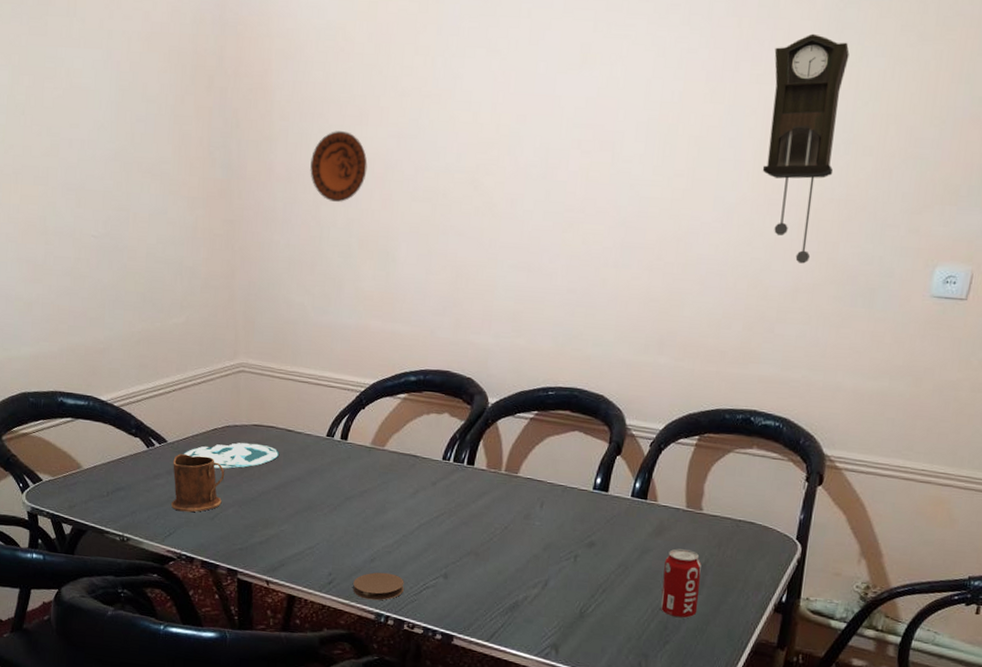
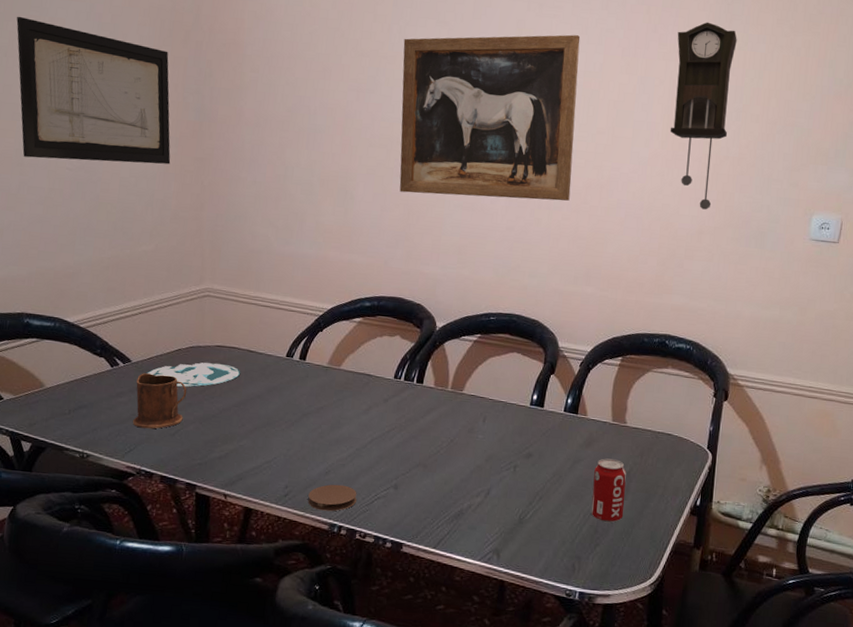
wall art: none [32,68,199,229] -> present [16,16,171,165]
decorative plate: present [310,131,368,202] -> none [277,83,330,145]
wall art: none [446,58,656,258] -> present [399,34,581,201]

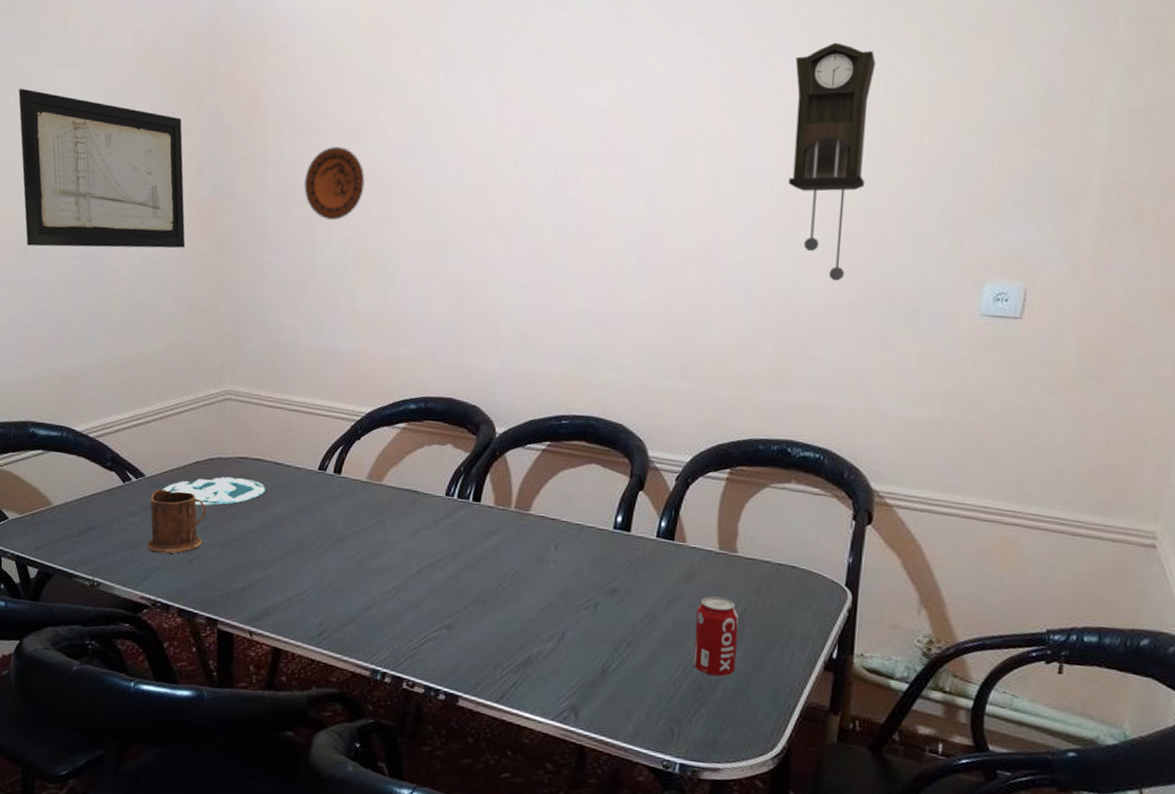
decorative plate: none [277,83,330,145] -> present [304,147,365,220]
coaster: present [308,484,357,512] -> none [345,622,403,655]
wall art: present [399,34,581,201] -> none [449,69,670,276]

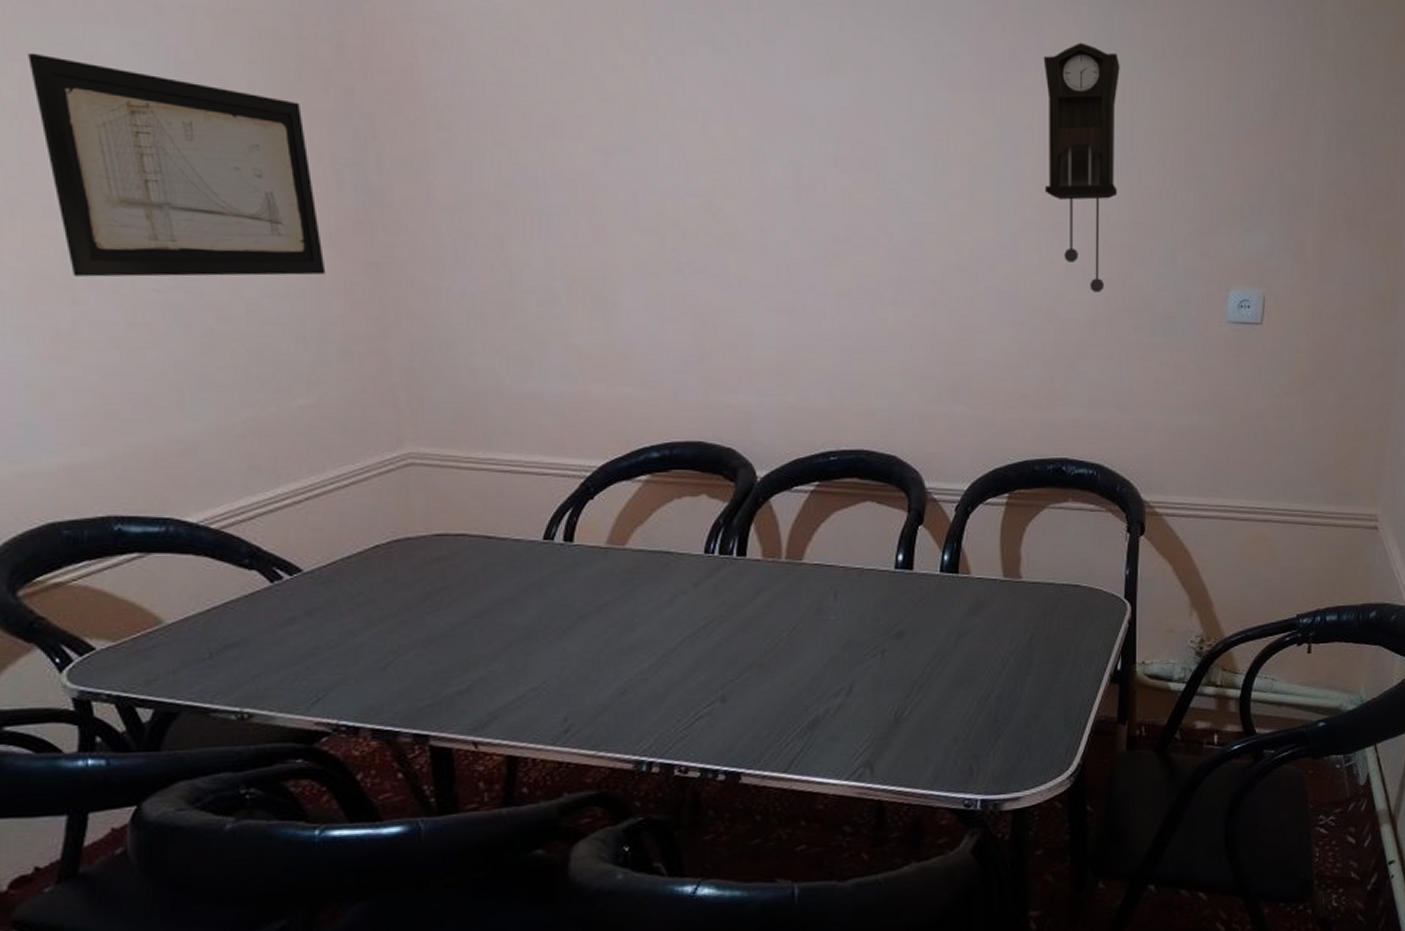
mug: present [147,488,207,554] -> none [315,584,398,666]
plate: present [160,477,267,506] -> none [328,559,478,600]
decorative plate: present [304,147,365,220] -> none [487,144,567,235]
beverage can: present [693,596,739,678] -> none [986,625,1028,708]

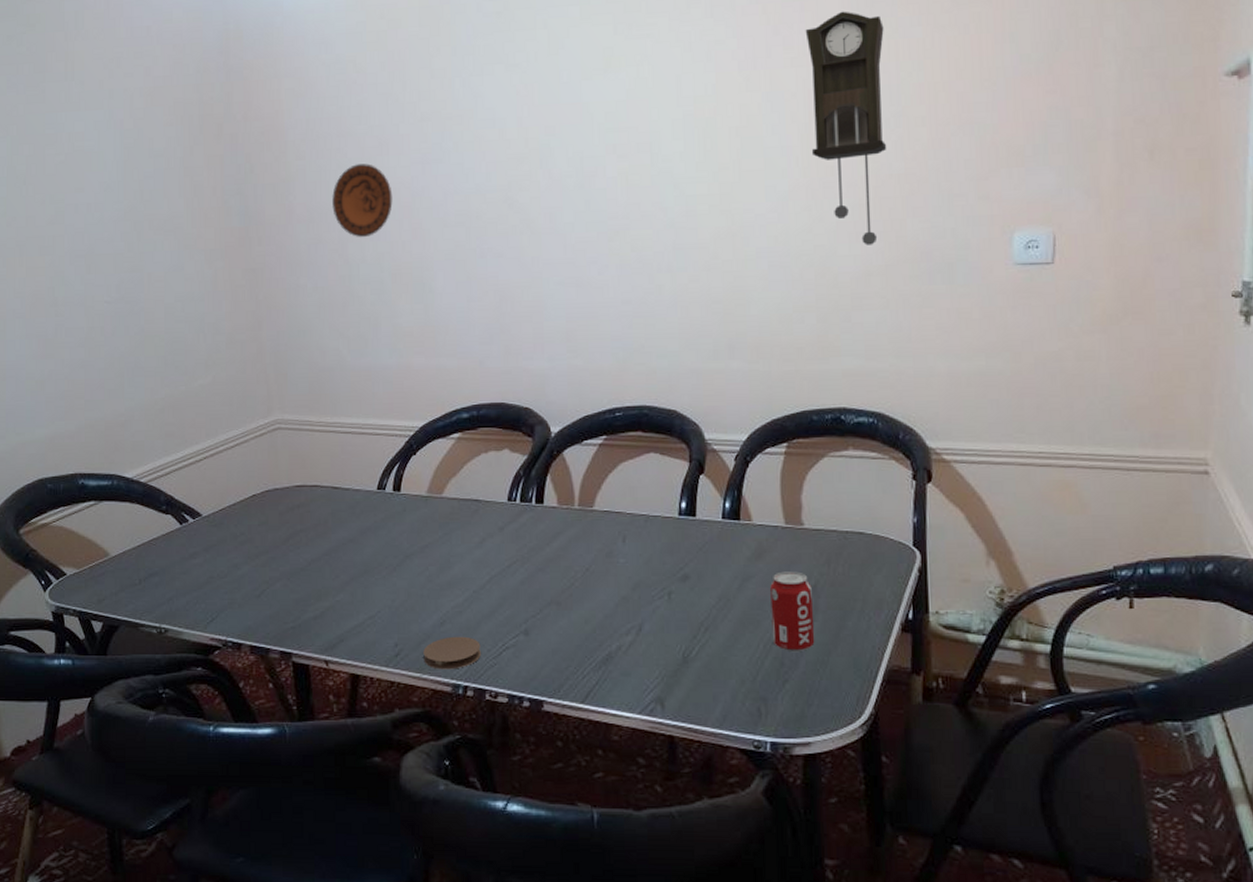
wall art: present [28,52,326,277] -> none [32,137,218,295]
decorative plate: none [487,144,567,235] -> present [332,163,393,237]
coaster: none [599,706,669,745] -> present [423,636,481,670]
beverage can: none [986,625,1028,708] -> present [770,571,815,653]

